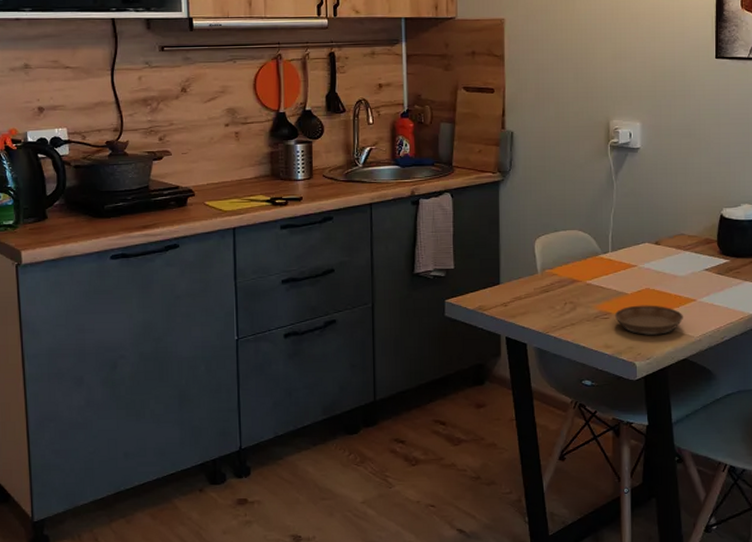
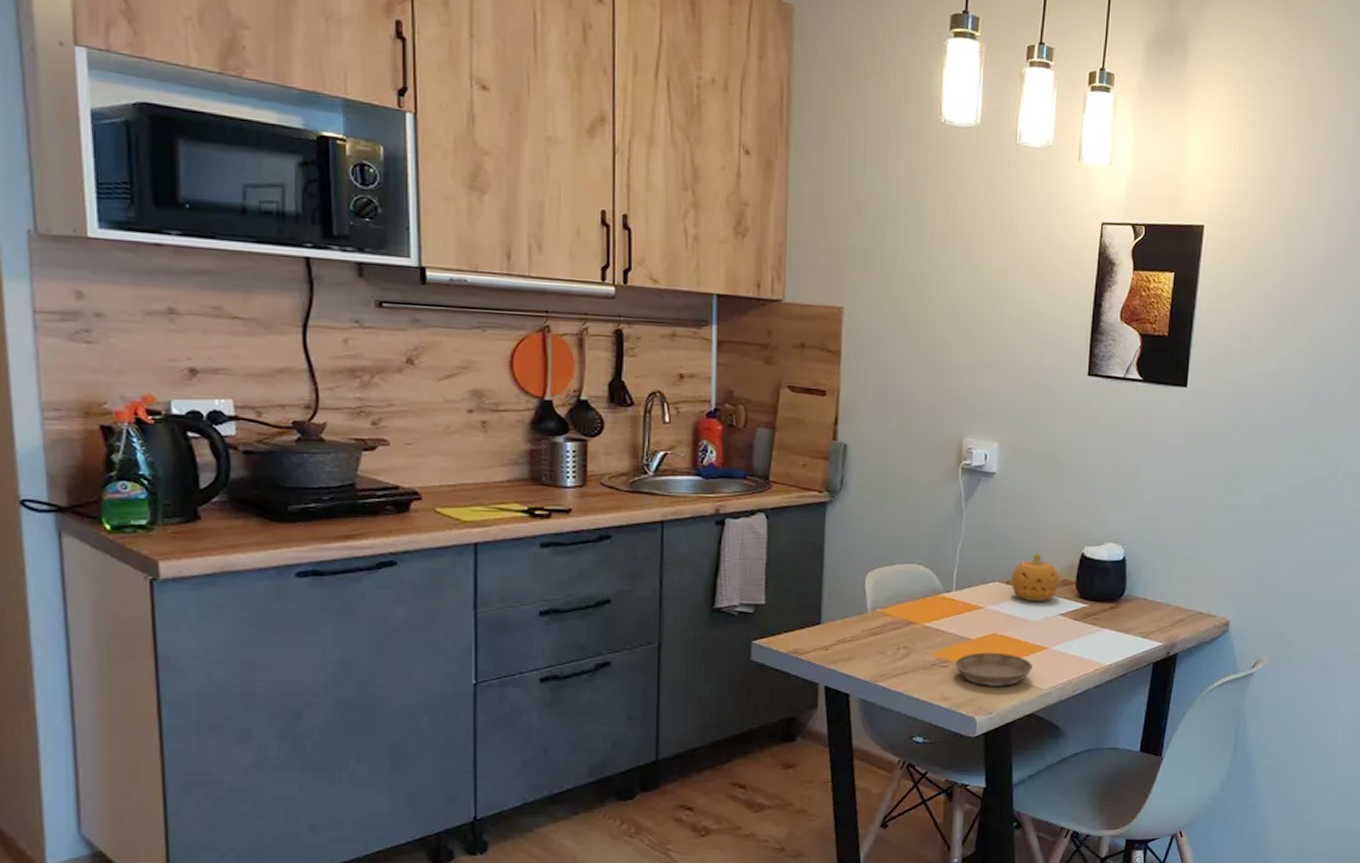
fruit: none [659,216,703,260] -> present [1011,553,1060,602]

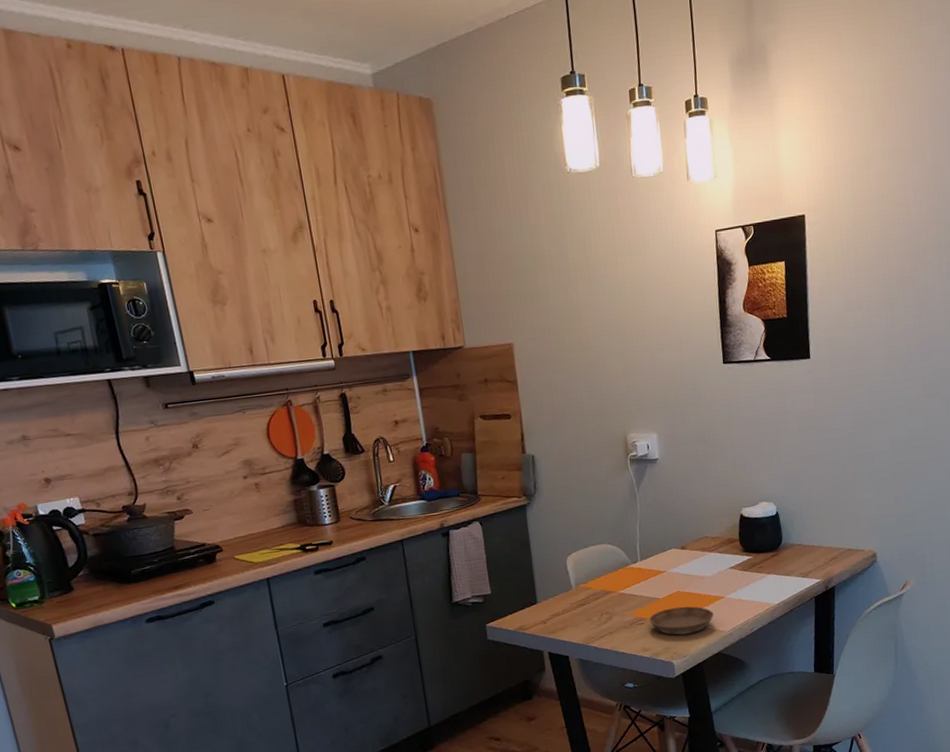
fruit: present [1011,553,1060,602] -> none [684,520,726,561]

